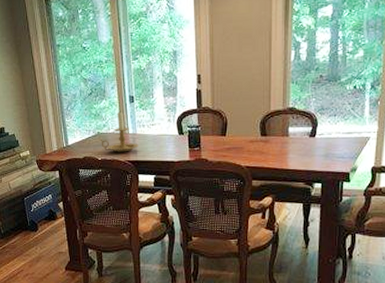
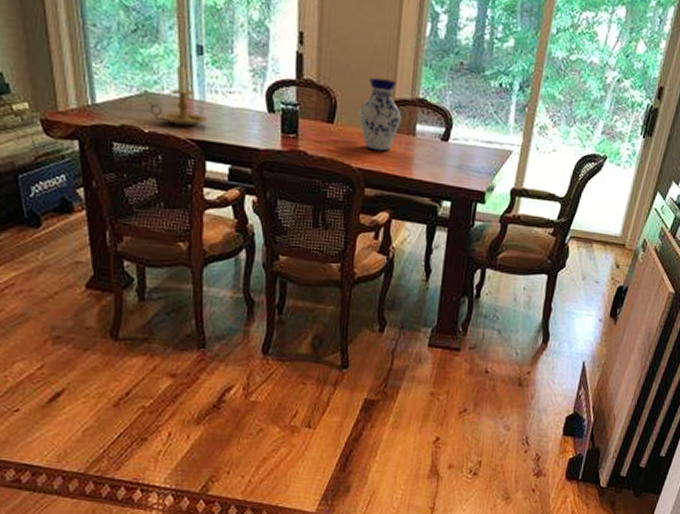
vase: none [244,98,277,152] -> present [358,77,402,152]

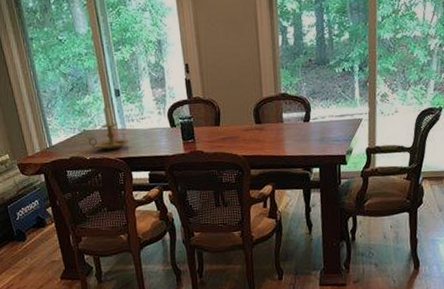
vase: present [358,77,402,152] -> none [237,84,271,140]

